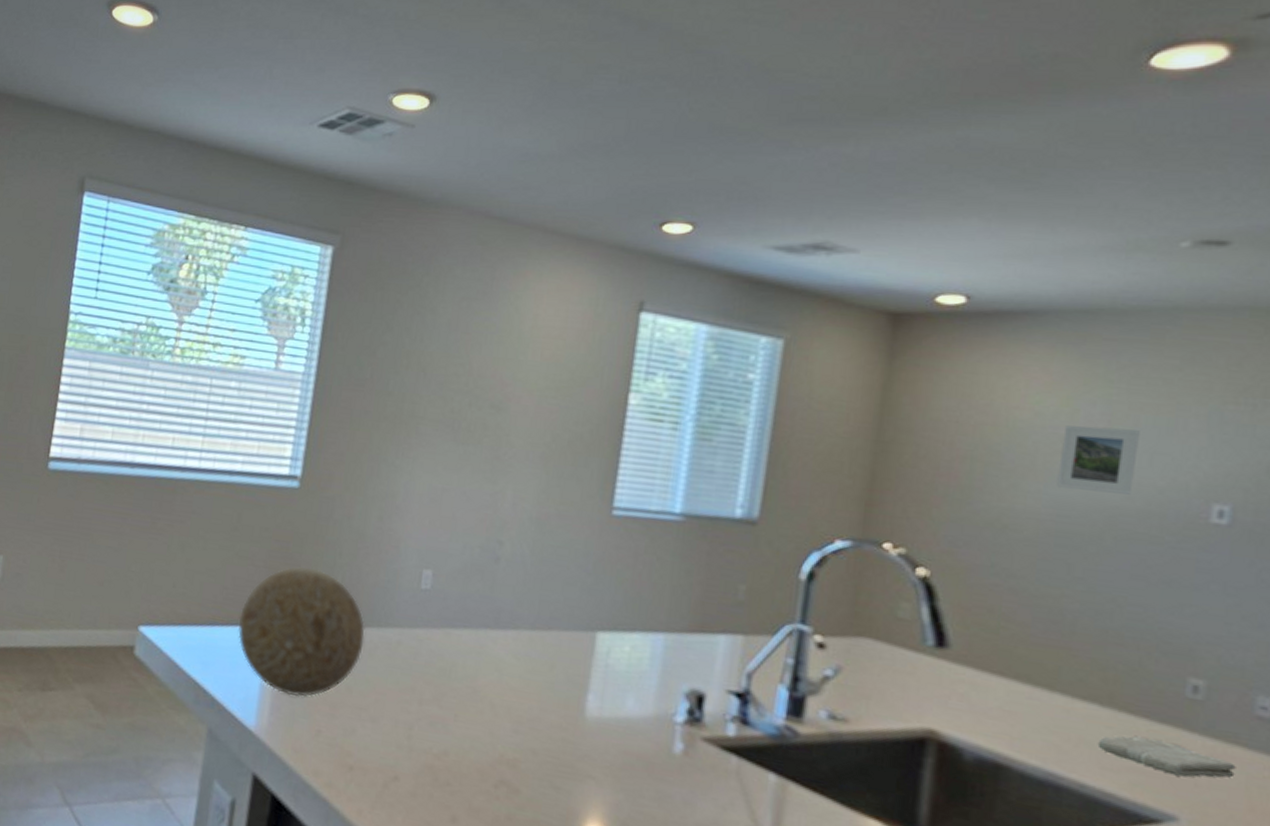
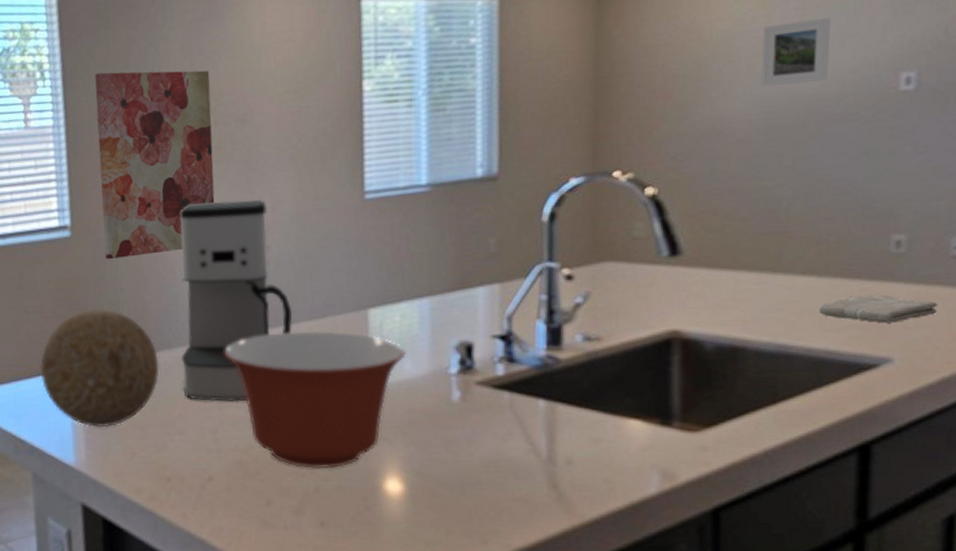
wall art: none [329,330,473,527] -> present [95,70,215,260]
coffee maker: none [384,480,516,701] -> present [180,200,293,402]
mixing bowl: none [435,633,631,799] -> present [224,330,406,469]

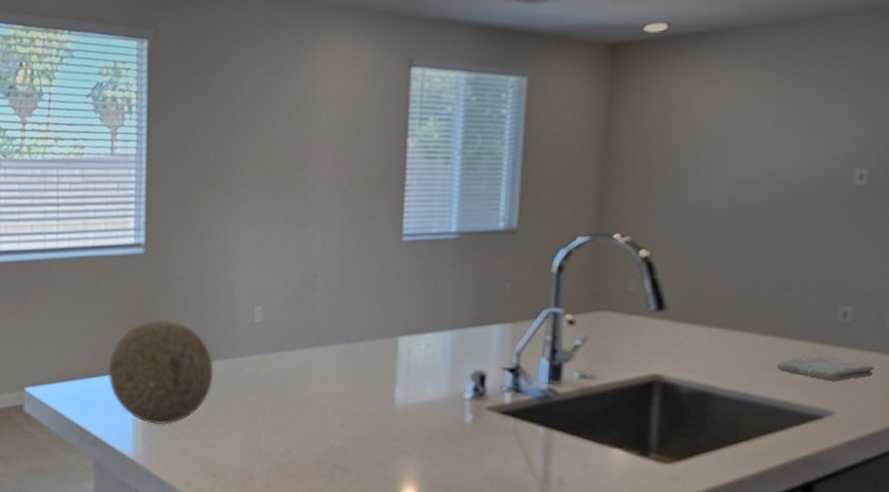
wall art: present [95,70,215,260] -> none [173,111,277,277]
coffee maker: present [180,200,293,402] -> none [233,232,333,411]
mixing bowl: present [224,330,406,469] -> none [271,351,428,475]
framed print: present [761,18,831,87] -> none [741,118,801,172]

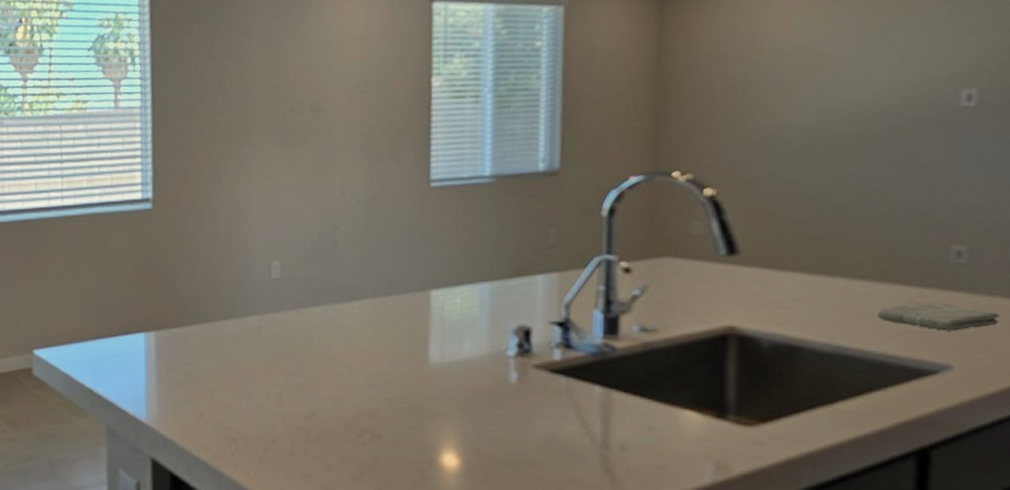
decorative ball: present [108,320,213,425] -> none [118,277,229,388]

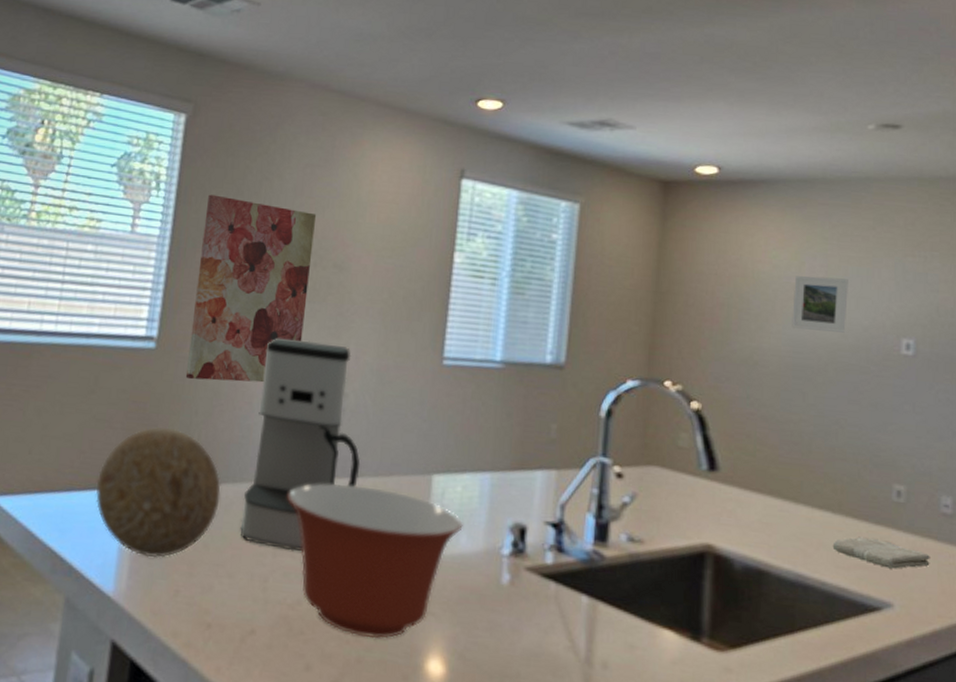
decorative ball: none [118,277,229,388] -> present [95,427,221,558]
wall art: none [181,60,288,232] -> present [185,194,317,383]
coffee maker: none [250,182,358,371] -> present [240,337,361,551]
mixing bowl: none [291,307,465,440] -> present [287,482,463,639]
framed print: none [821,35,891,97] -> present [792,276,848,333]

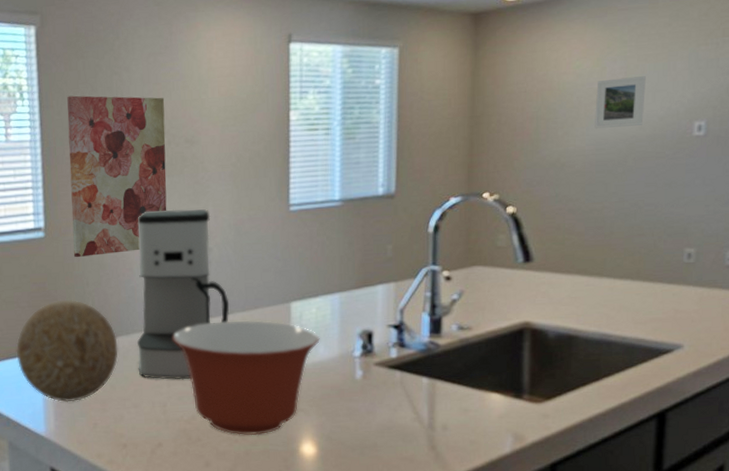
washcloth: present [832,536,930,569] -> none [631,295,716,318]

